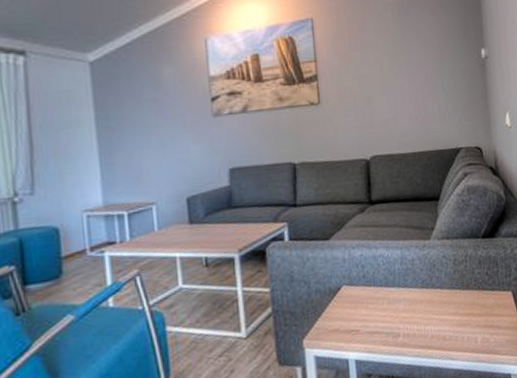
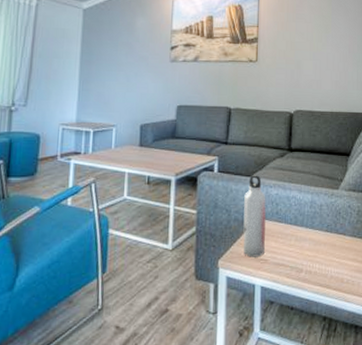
water bottle: none [324,237,355,330] -> present [243,175,266,257]

